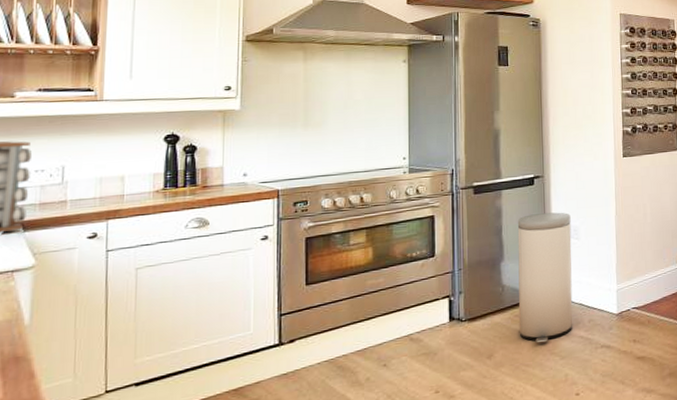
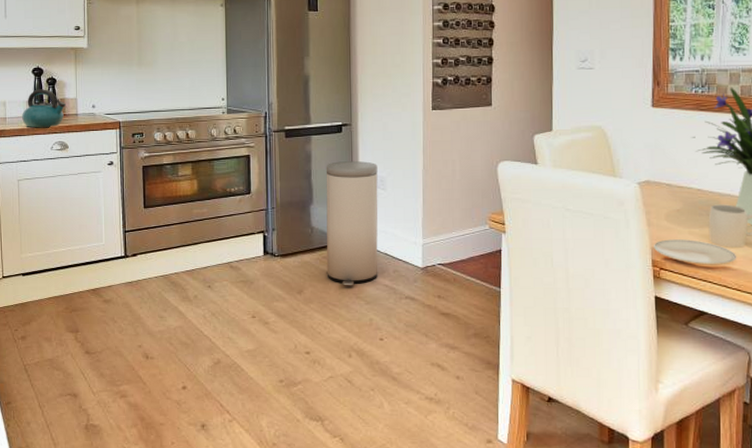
kettle: none [146,158,208,205] -> present [22,89,66,128]

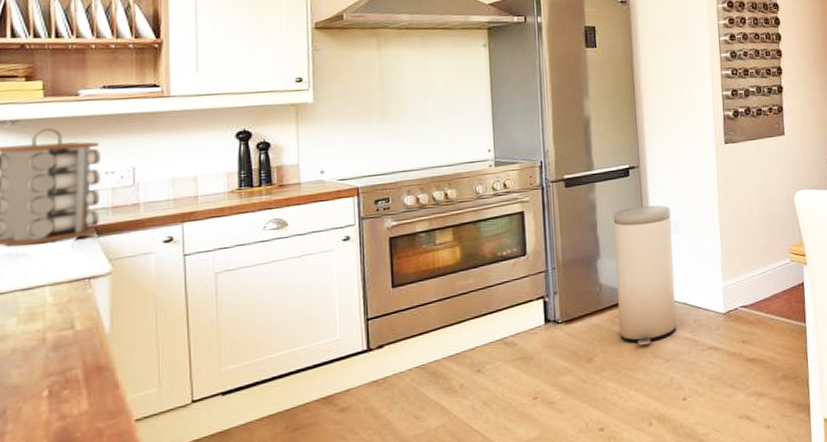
kettle: present [22,89,66,128] -> none [221,156,284,206]

